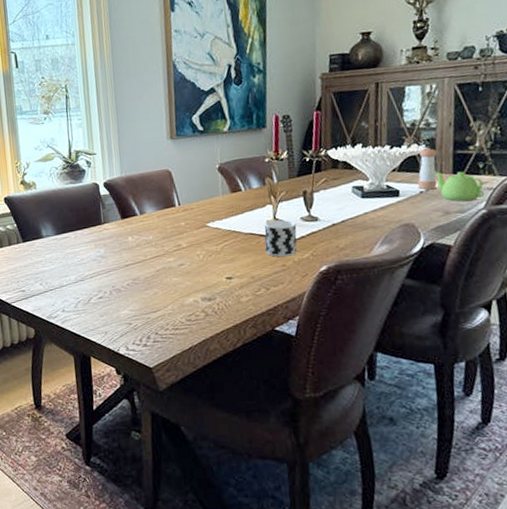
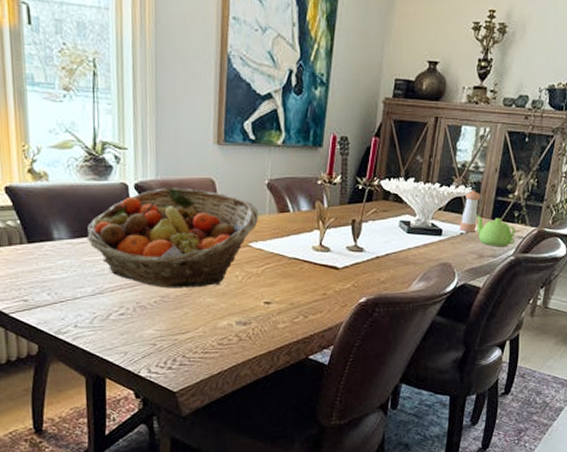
fruit basket: none [68,180,214,272] -> present [87,188,259,289]
cup: present [264,220,297,257] -> none [308,247,342,286]

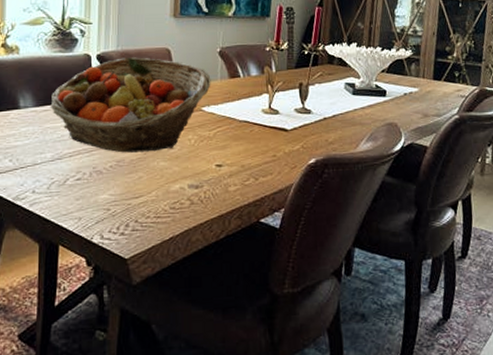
pepper shaker: present [459,190,480,232] -> none [402,53,421,93]
teapot: present [477,214,515,247] -> none [418,75,458,107]

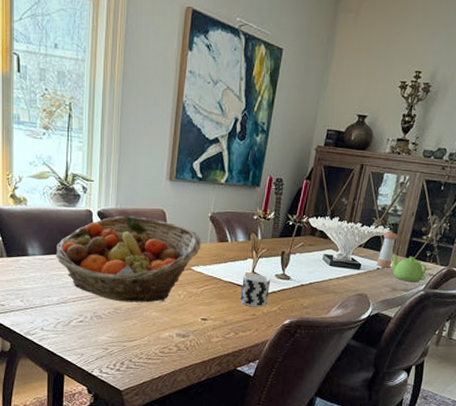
cup: none [258,110,290,147] -> present [240,273,271,308]
pepper shaker: none [402,53,421,93] -> present [376,231,397,268]
teapot: none [418,75,458,107] -> present [392,252,427,283]

